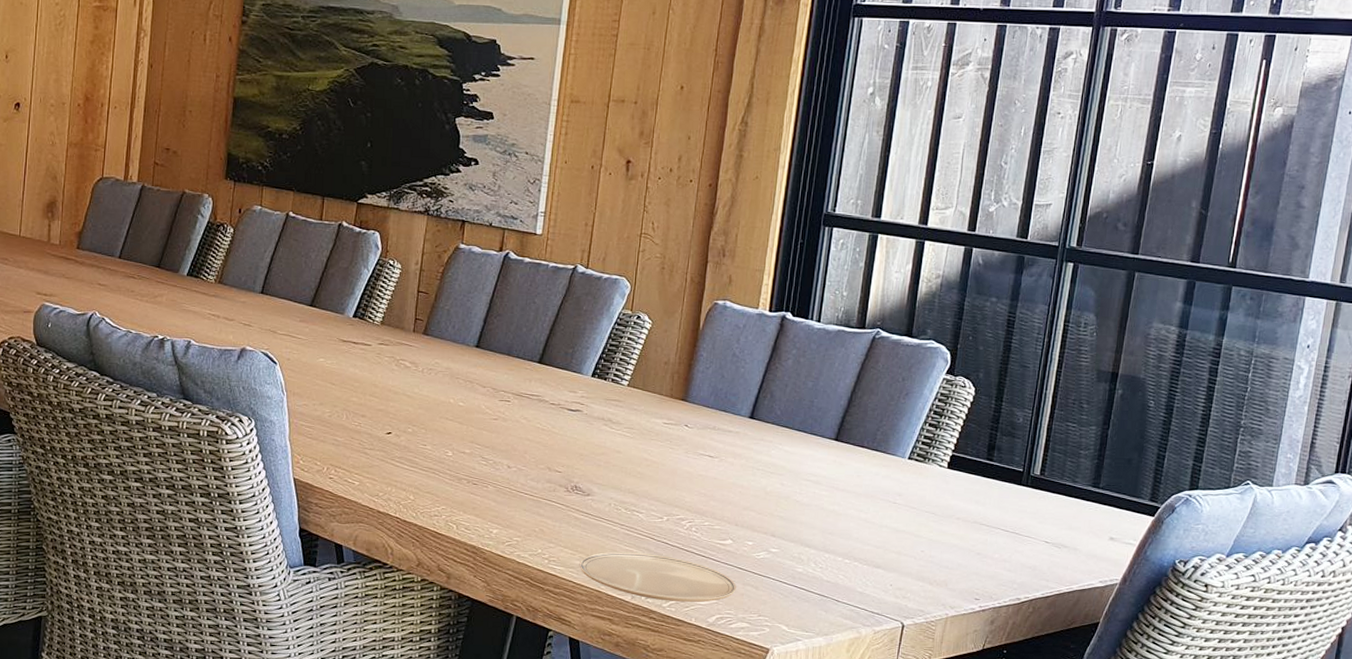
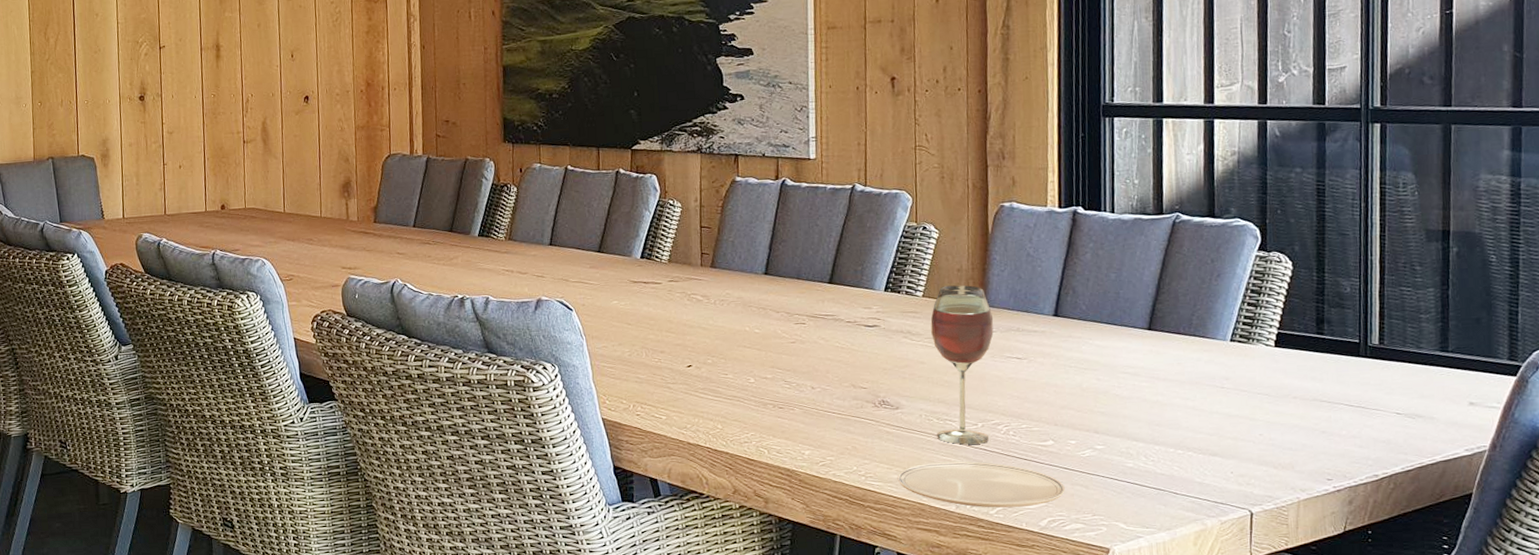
wineglass: none [623,377,693,537] -> present [930,285,994,445]

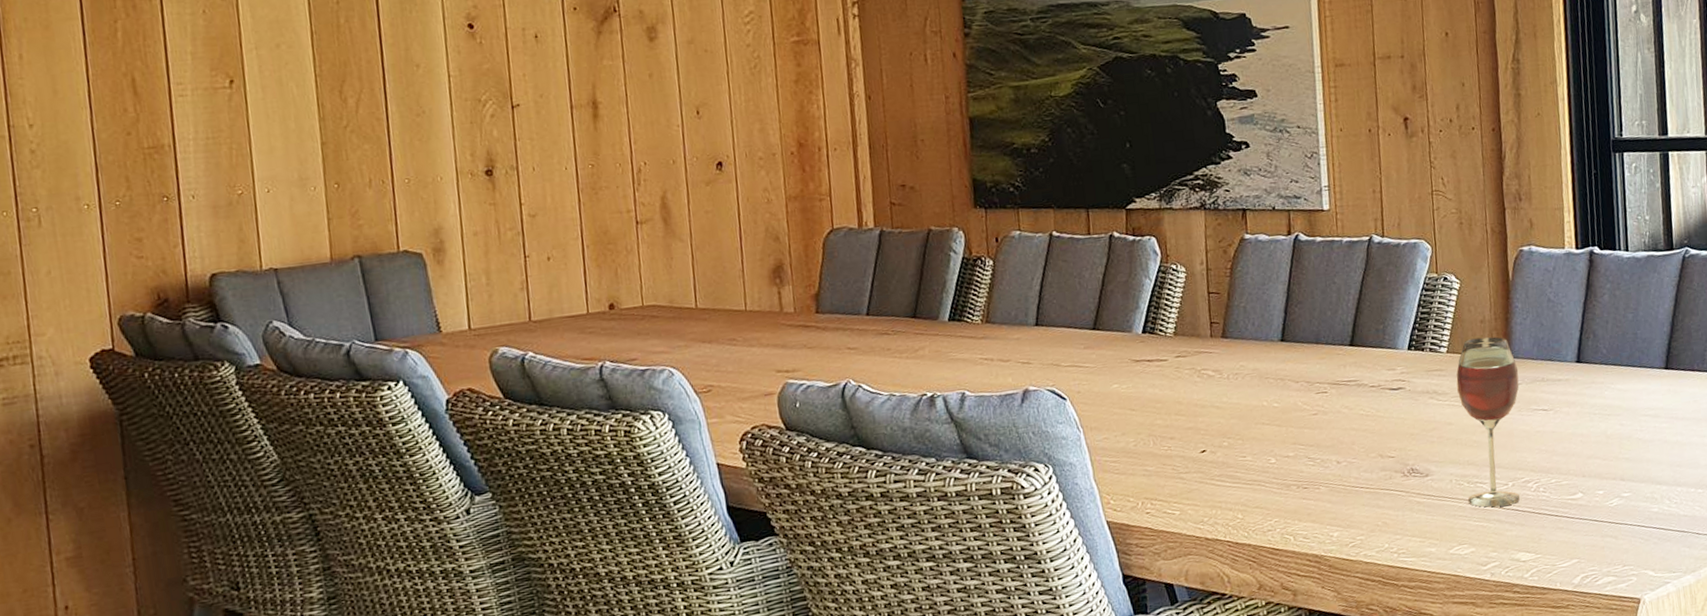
plate: present [897,461,1065,508] -> none [1430,523,1596,572]

